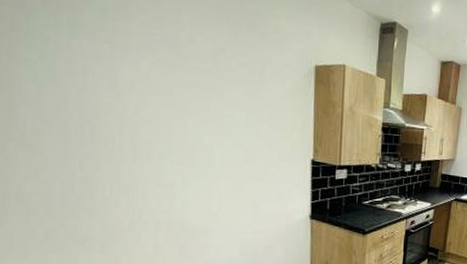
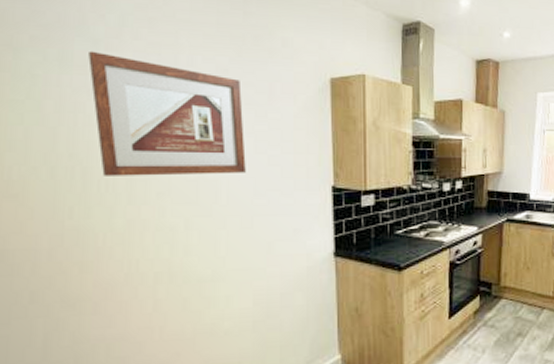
picture frame: none [97,19,238,142] -> present [88,51,246,176]

